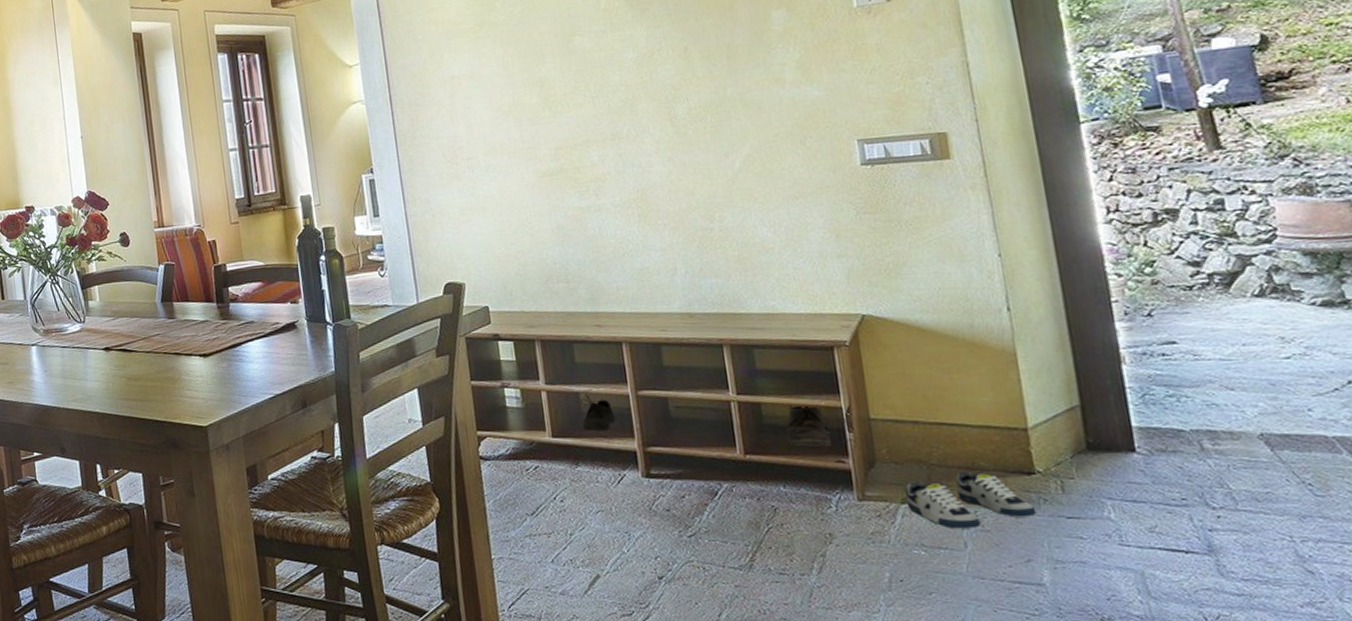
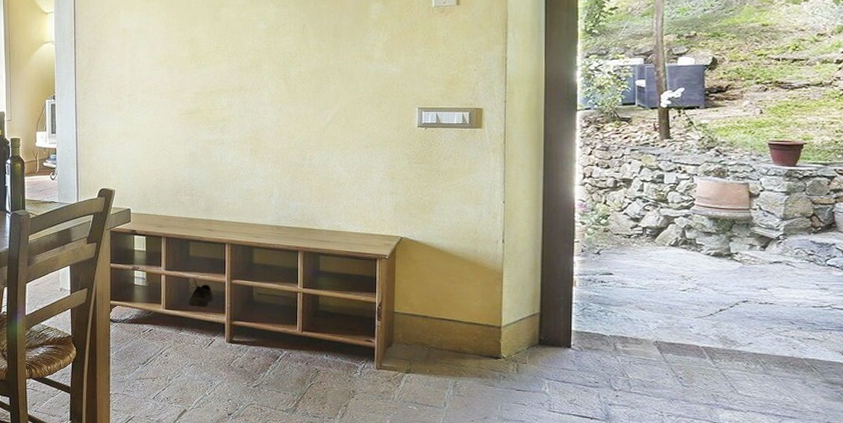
shoe: present [785,404,831,447] -> none [333,298,364,330]
shoe: present [905,471,1037,529] -> none [409,353,497,393]

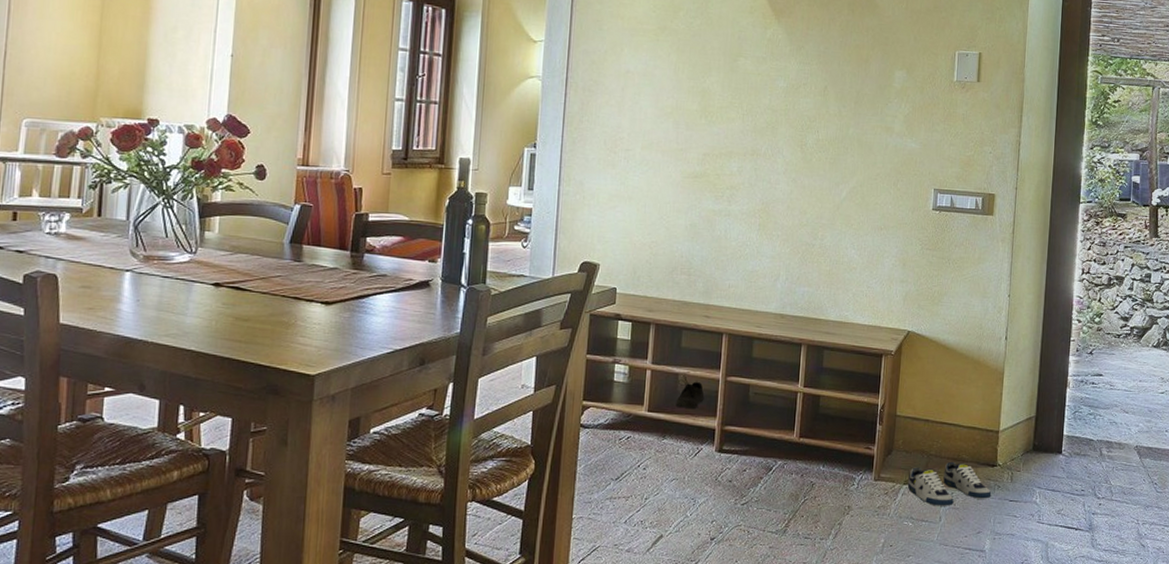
shoe: none [409,353,497,393] -> present [907,461,992,506]

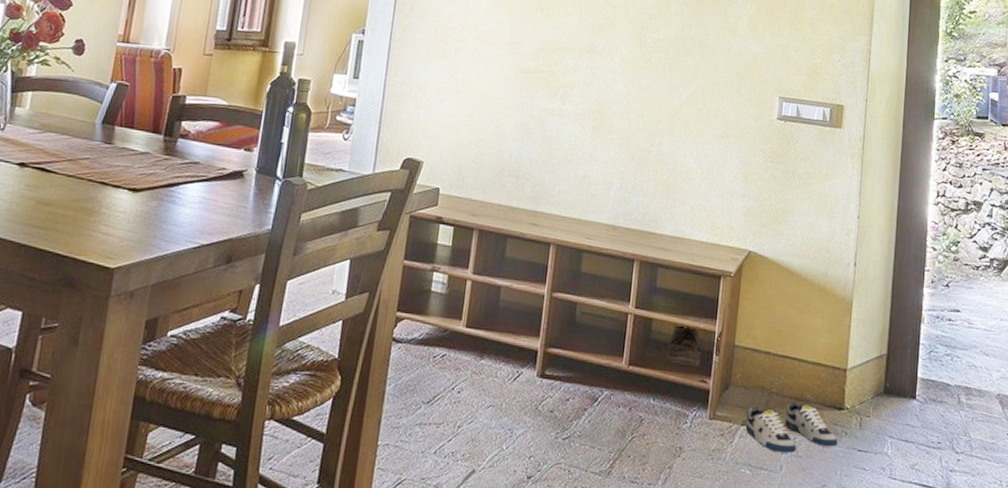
shoe: present [675,375,704,410] -> none [496,288,527,328]
shoe: none [833,399,865,436] -> present [665,323,701,367]

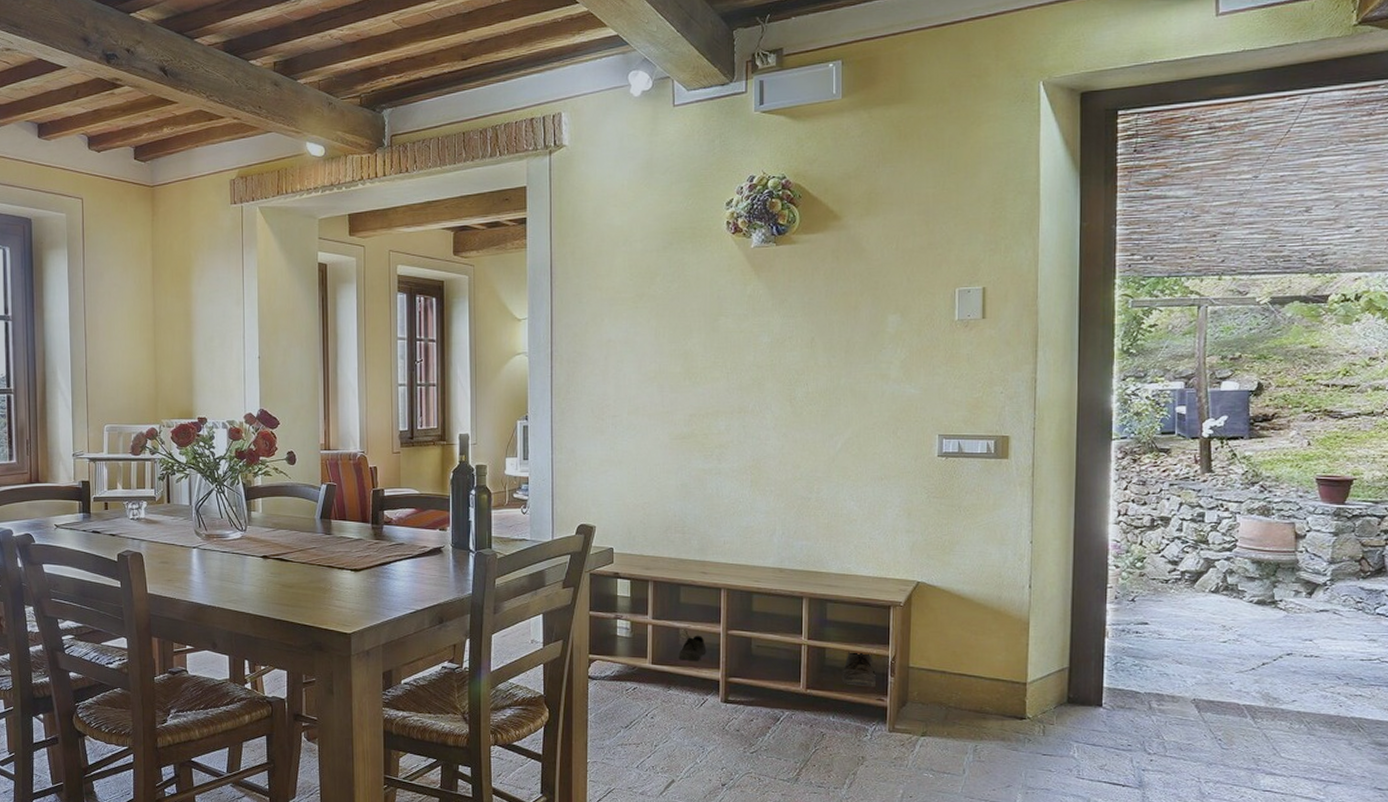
shoe: none [496,288,527,328] -> present [678,629,705,662]
shoe: present [745,401,838,453] -> none [925,713,1021,759]

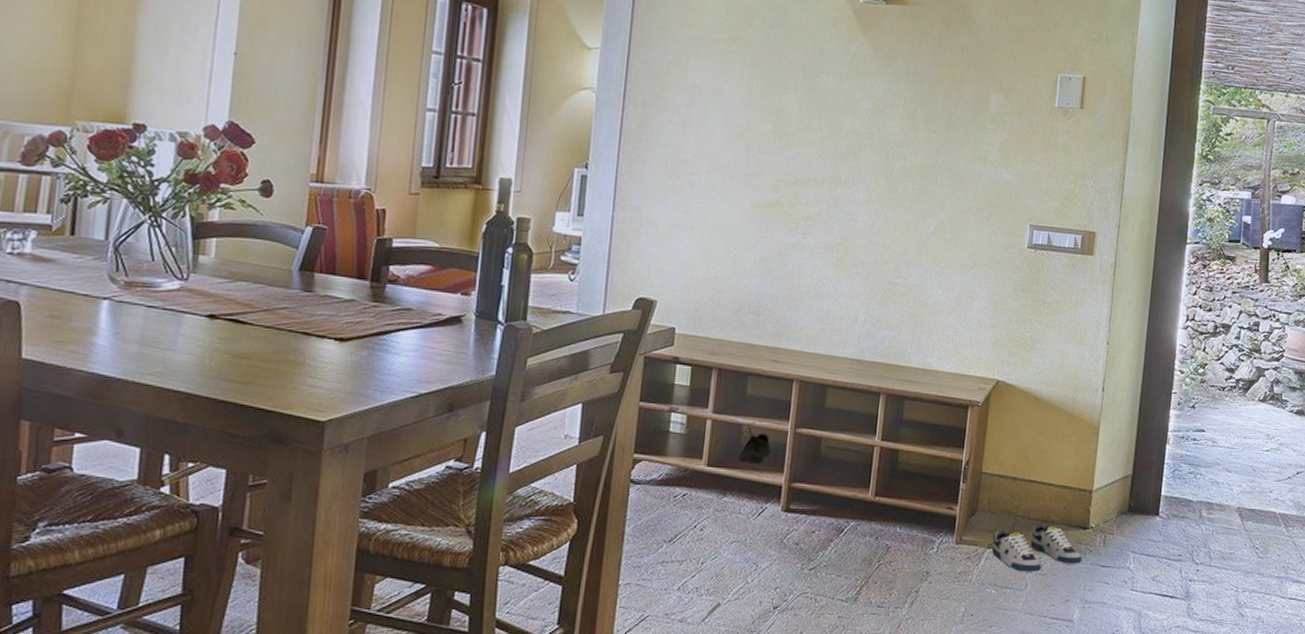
shoe: present [841,651,876,687] -> none [912,454,948,495]
shoe: none [925,713,1021,759] -> present [991,523,1082,572]

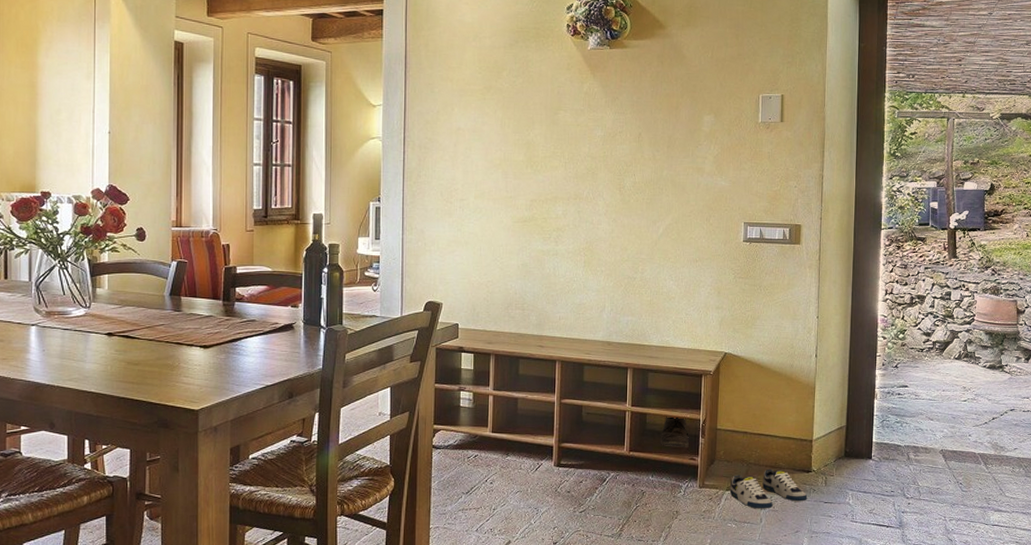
shoe: present [738,426,770,464] -> none [516,399,541,429]
shoe: none [912,454,948,495] -> present [660,415,689,448]

